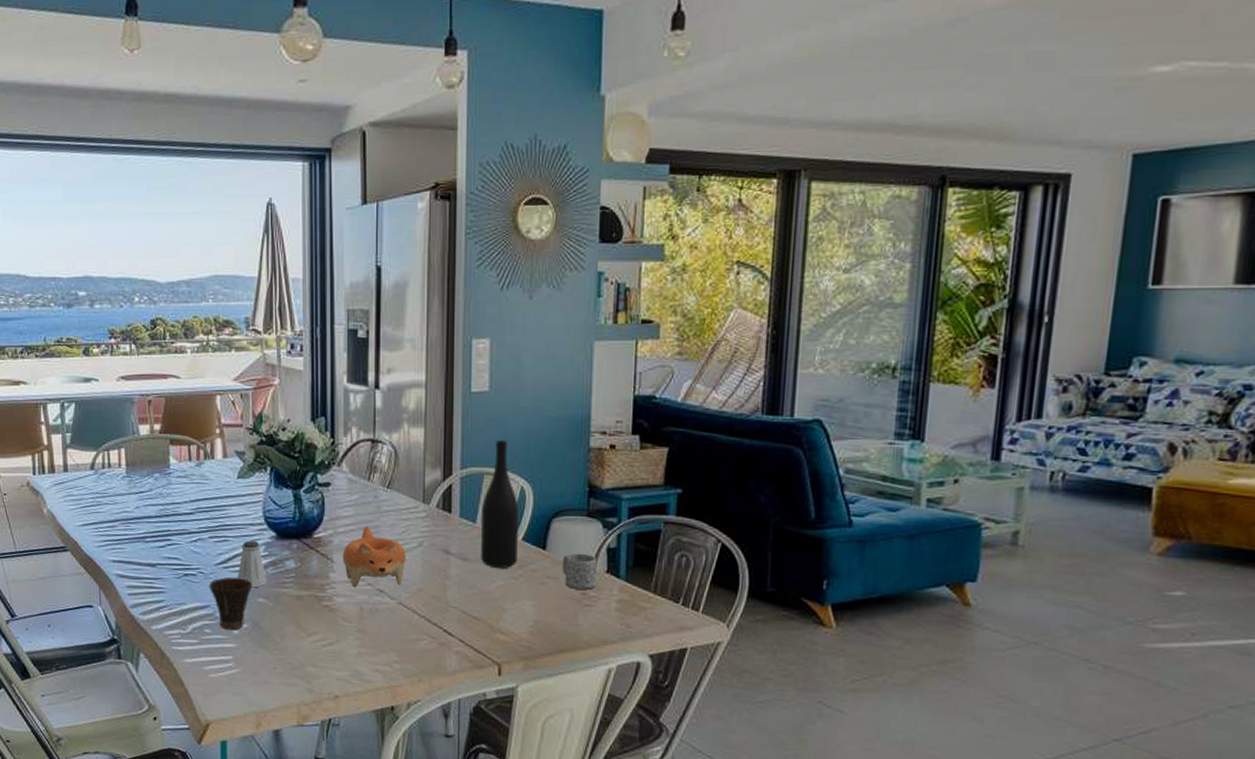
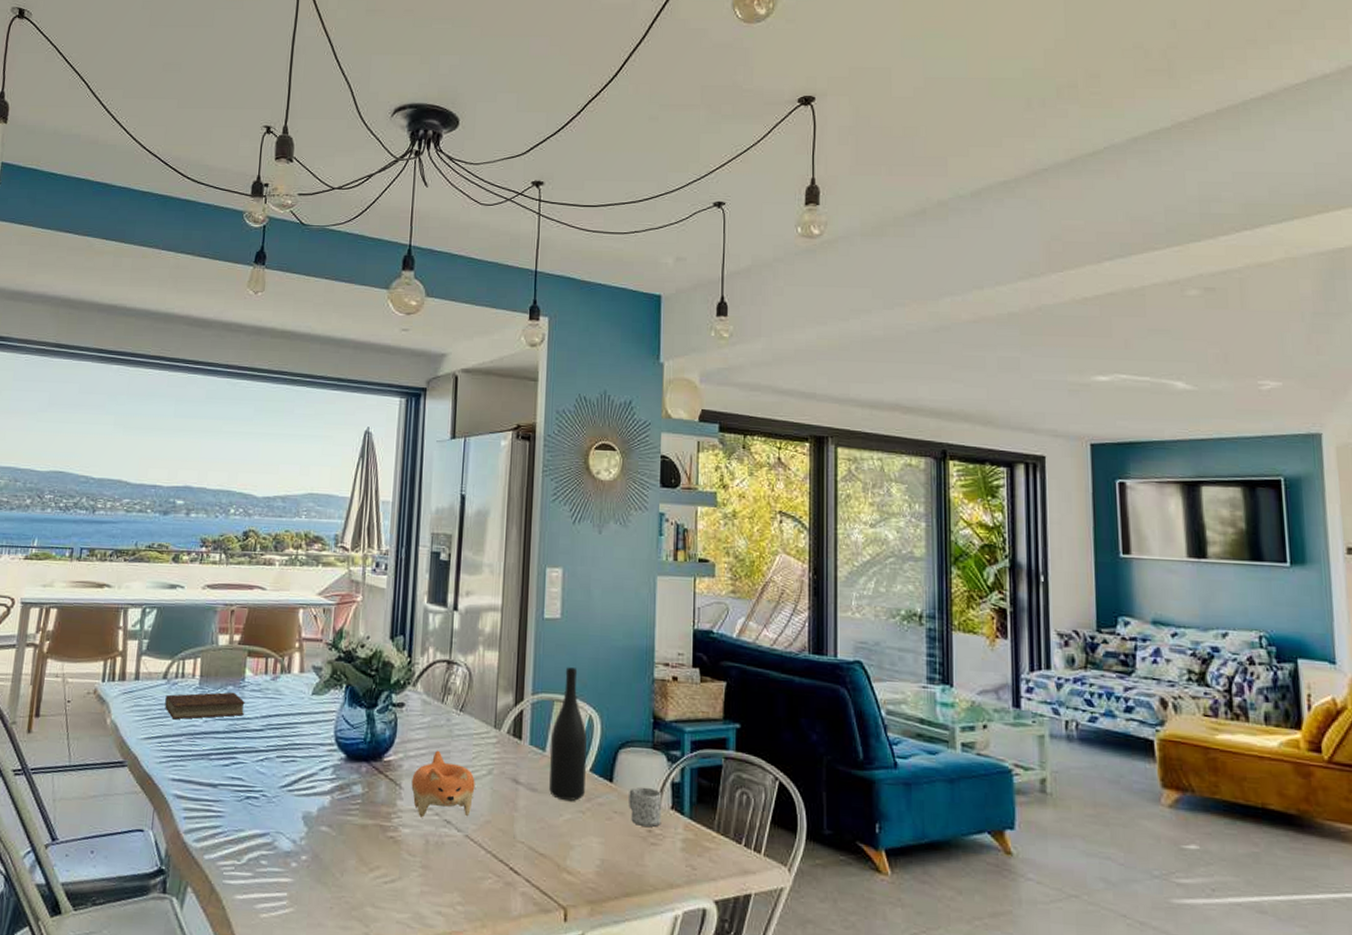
book: none [96,479,173,507] -> present [165,692,245,720]
cup: present [209,577,252,630] -> none [270,801,317,862]
saltshaker: present [237,541,267,588] -> none [301,762,332,815]

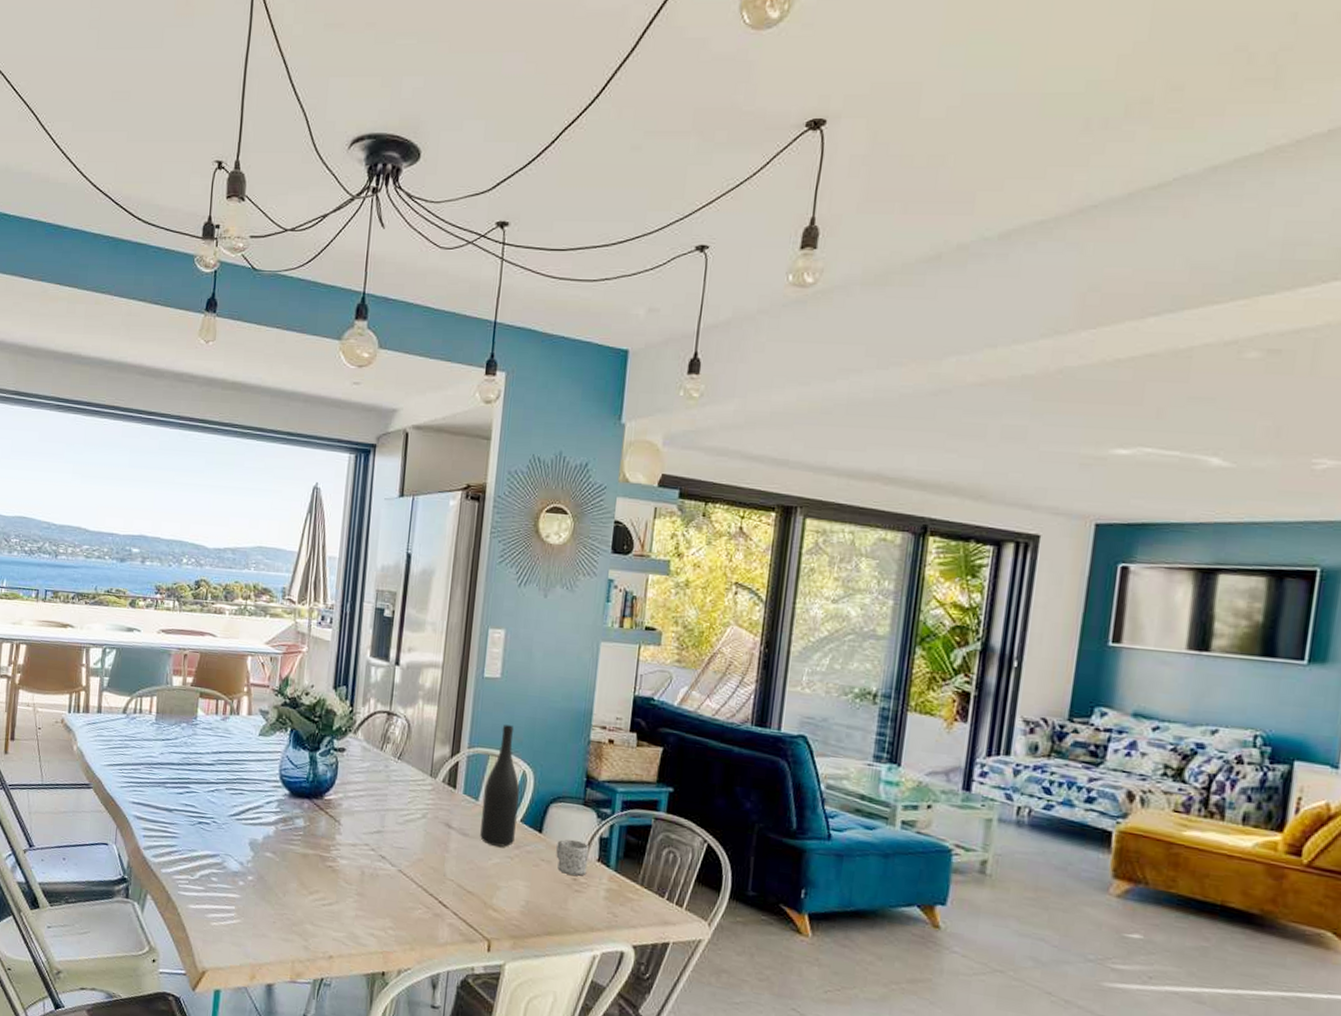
book: present [165,692,245,720] -> none [125,727,197,751]
bowl: present [411,750,475,818] -> none [349,793,410,853]

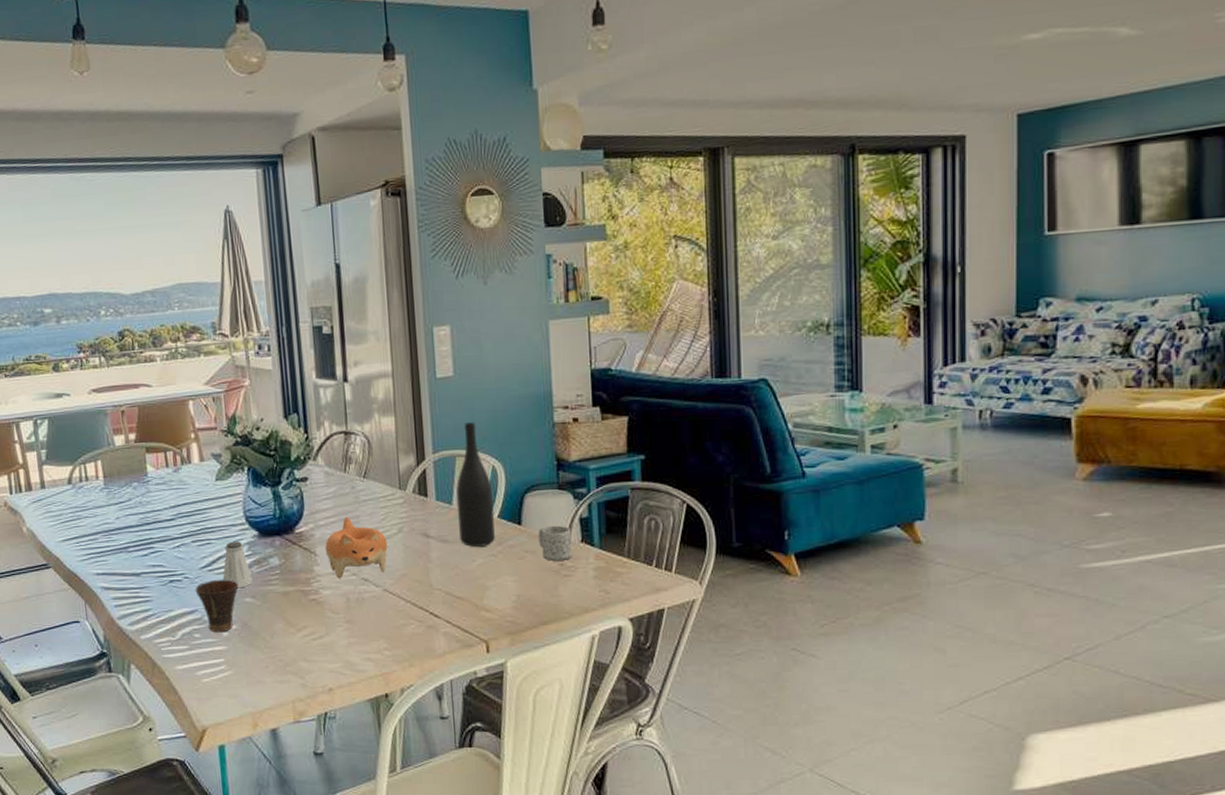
cup: none [220,829,262,881] -> present [195,579,239,633]
saltshaker: none [248,796,276,842] -> present [222,541,253,588]
bowl: none [349,793,410,853] -> present [325,516,388,579]

